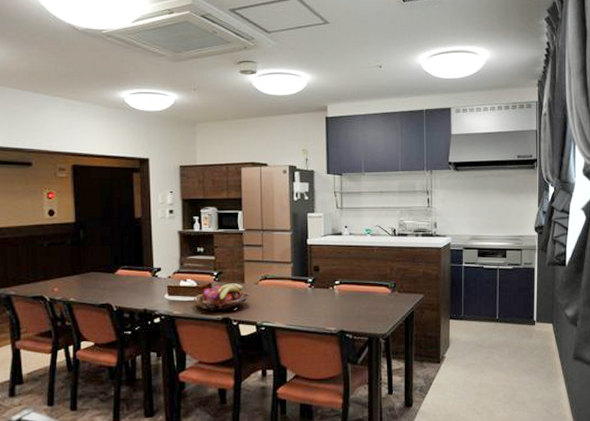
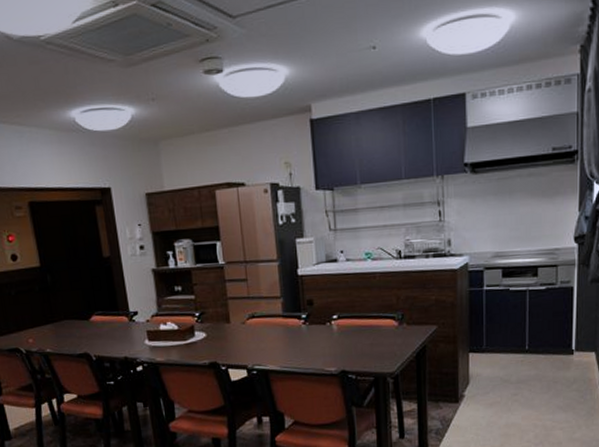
fruit basket: present [193,283,249,311] -> none [175,324,237,356]

